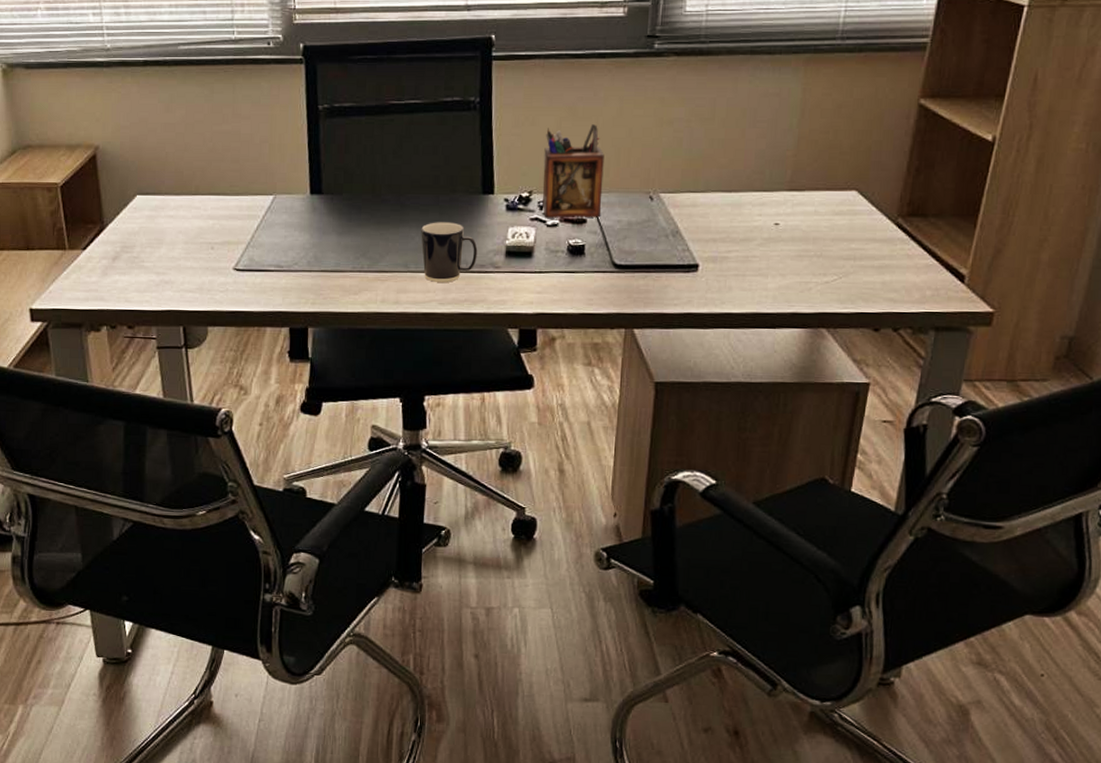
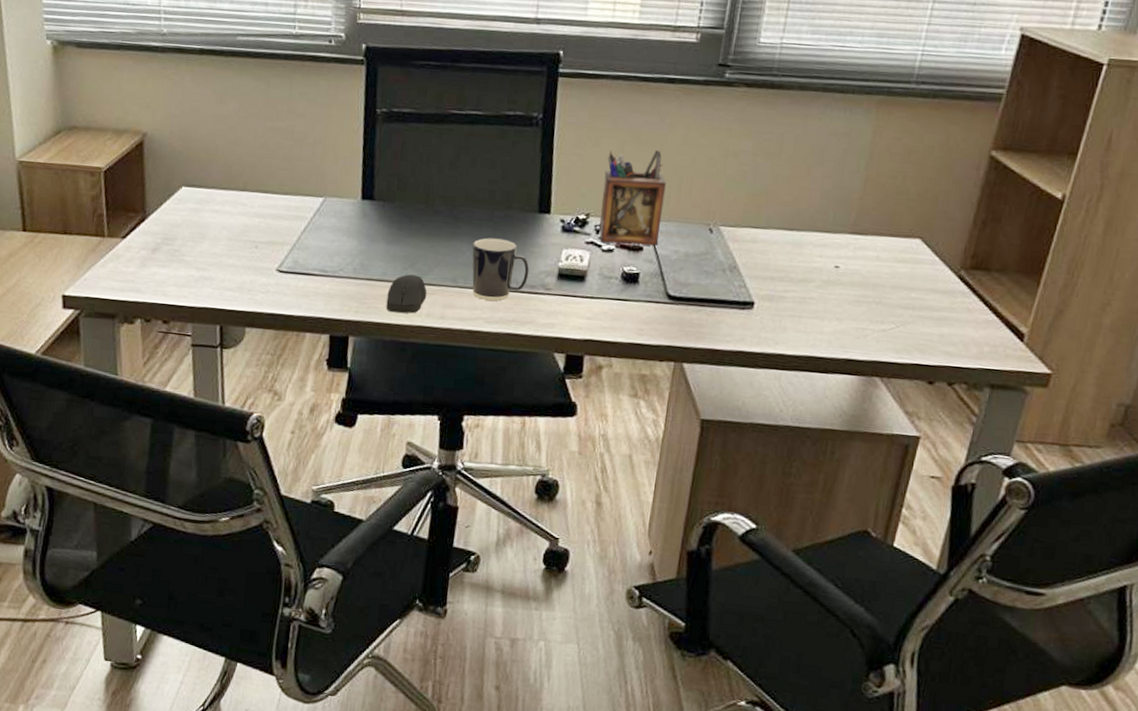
computer mouse: none [341,263,380,301] -> present [386,274,427,314]

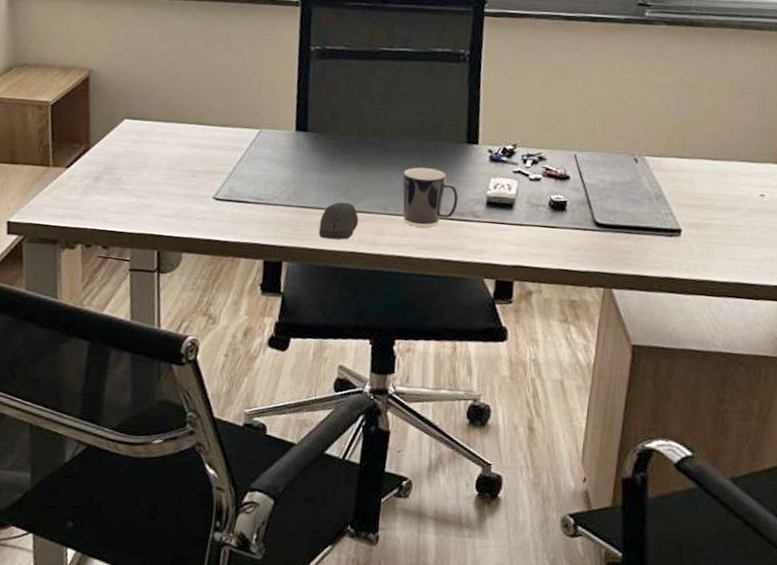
desk organizer: present [599,150,666,246] -> none [526,84,591,175]

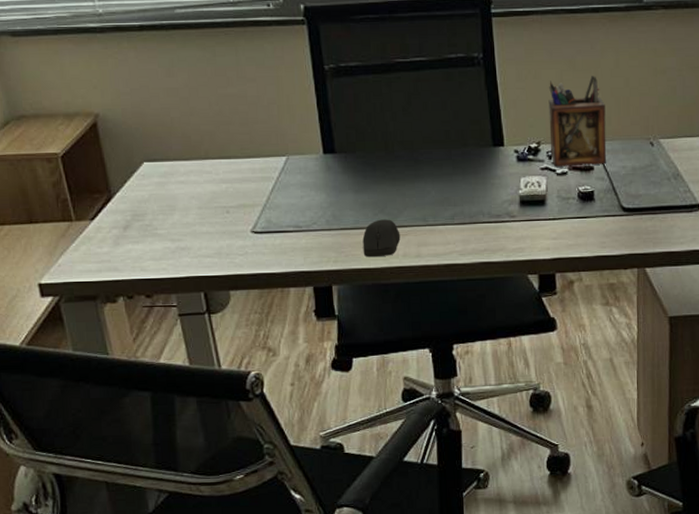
mug: present [402,167,459,228] -> none [436,175,493,234]
desk organizer: none [526,84,591,175] -> present [548,76,607,167]

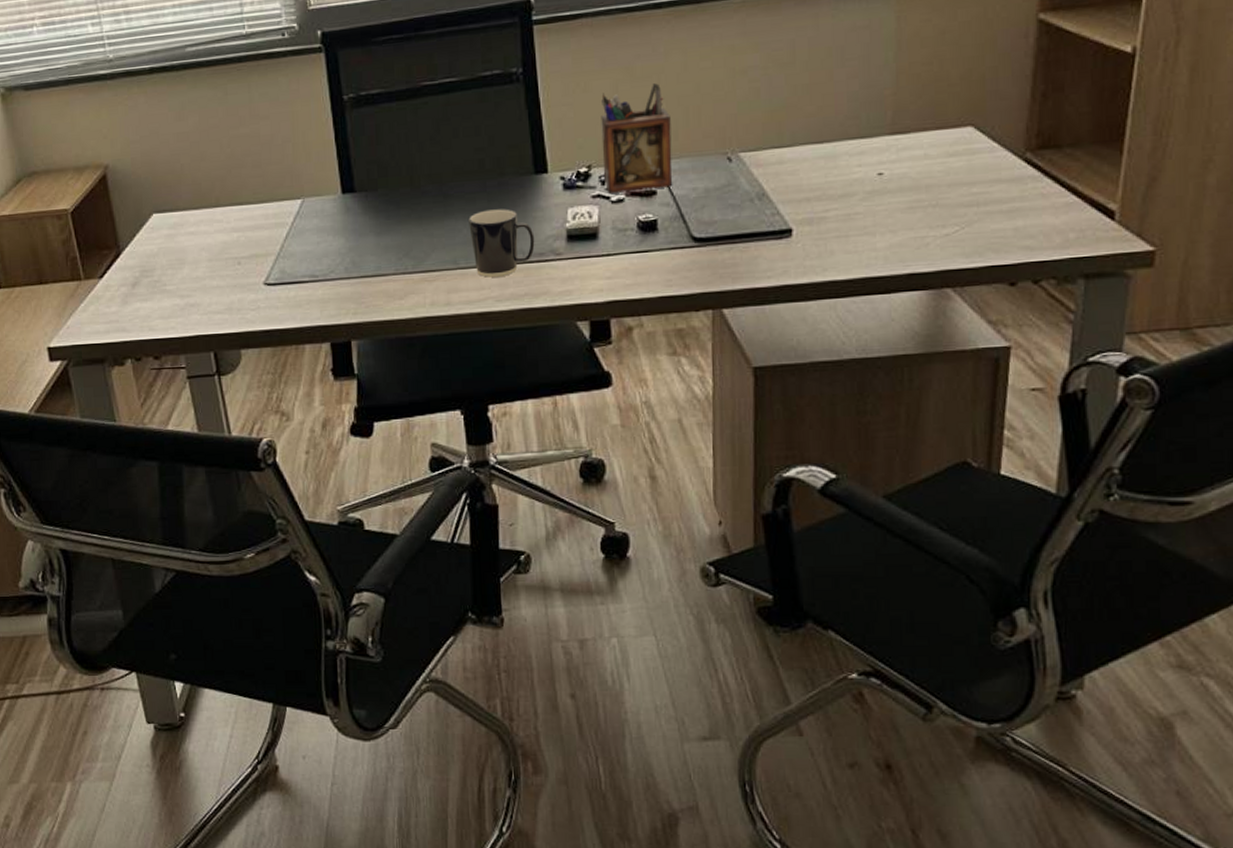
computer mouse: present [362,219,401,257] -> none [385,263,428,307]
mug: none [436,175,493,234] -> present [469,208,535,278]

